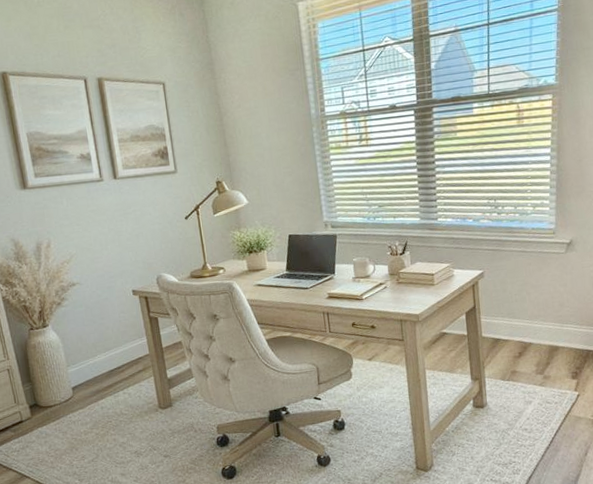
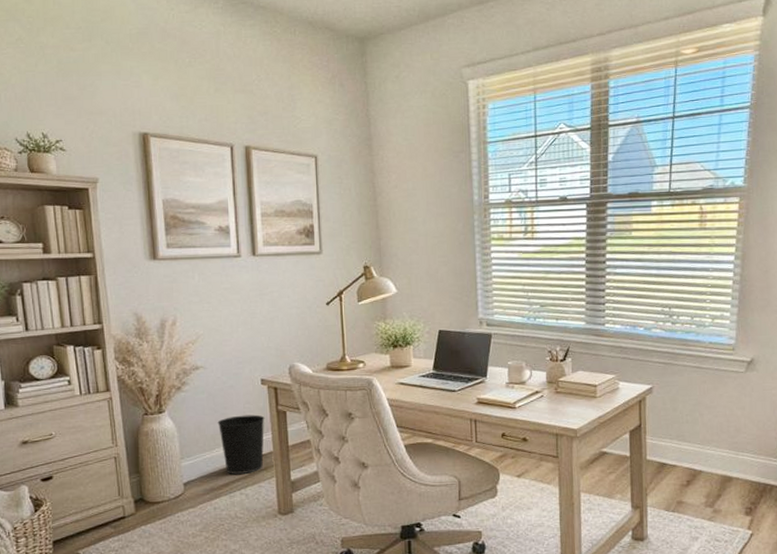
wastebasket: none [97,322,141,377] -> present [217,414,265,474]

